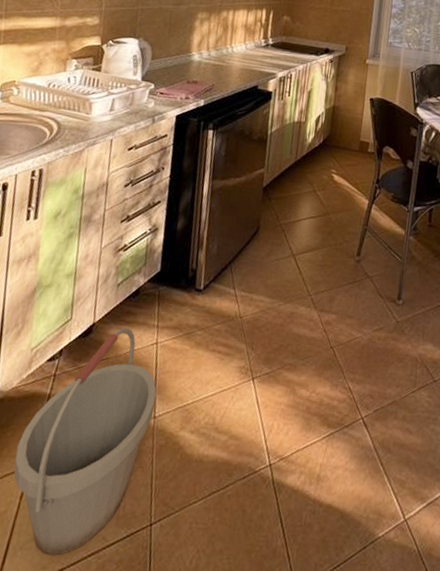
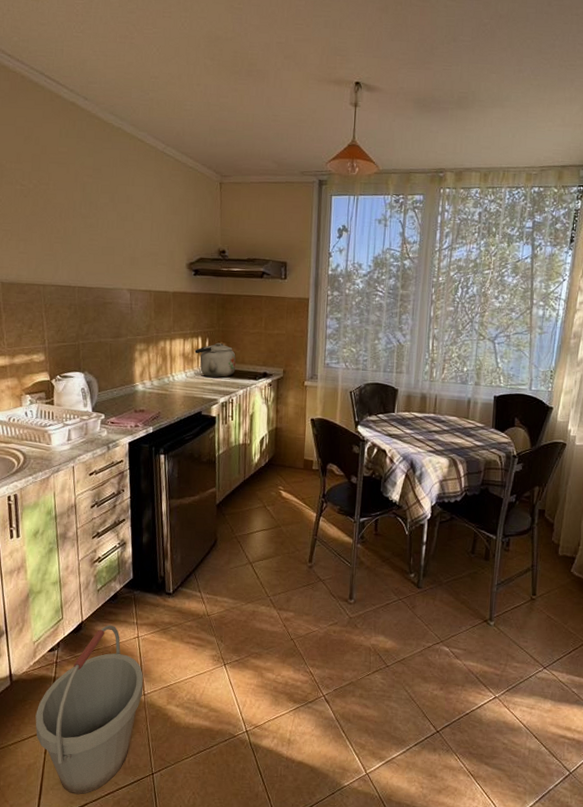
kettle: none [257,15,299,52] -> present [194,342,236,378]

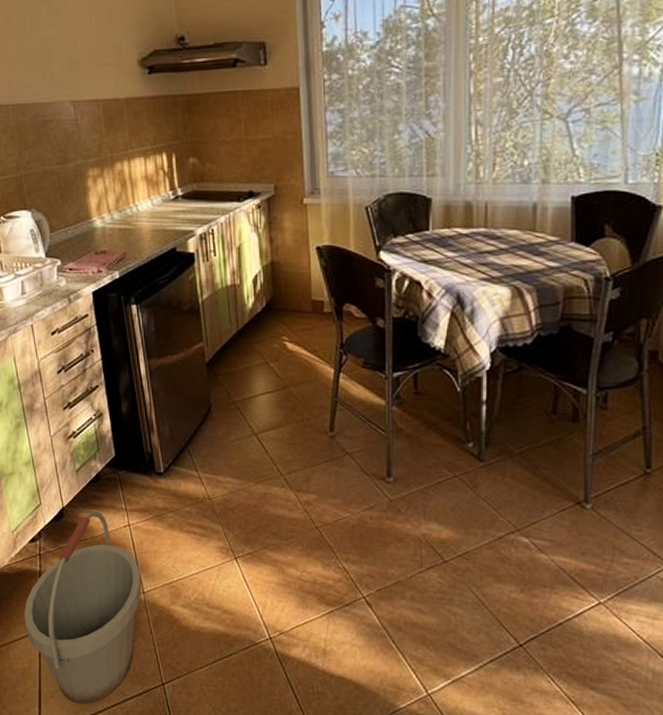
kettle: present [194,342,236,378] -> none [159,157,212,204]

